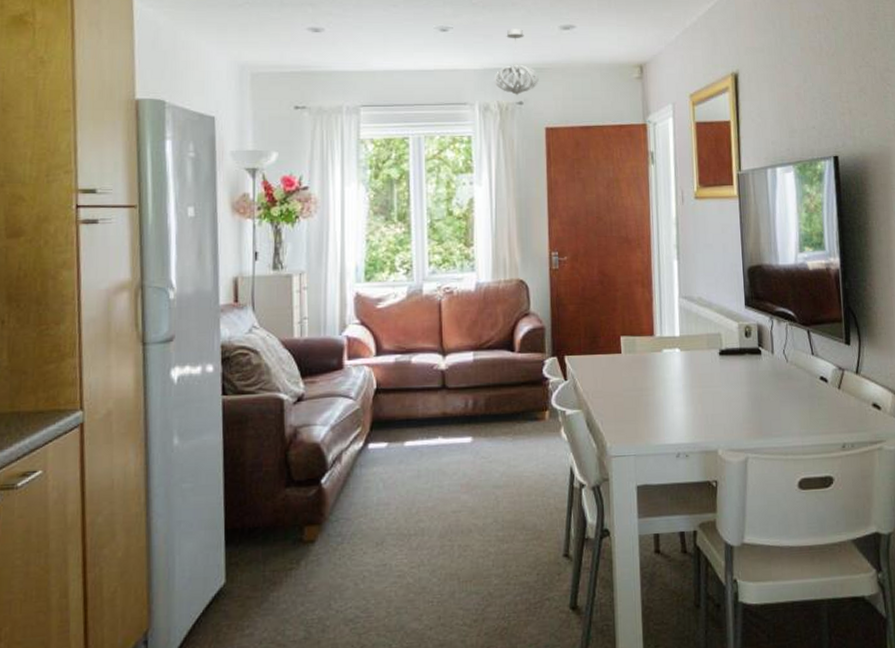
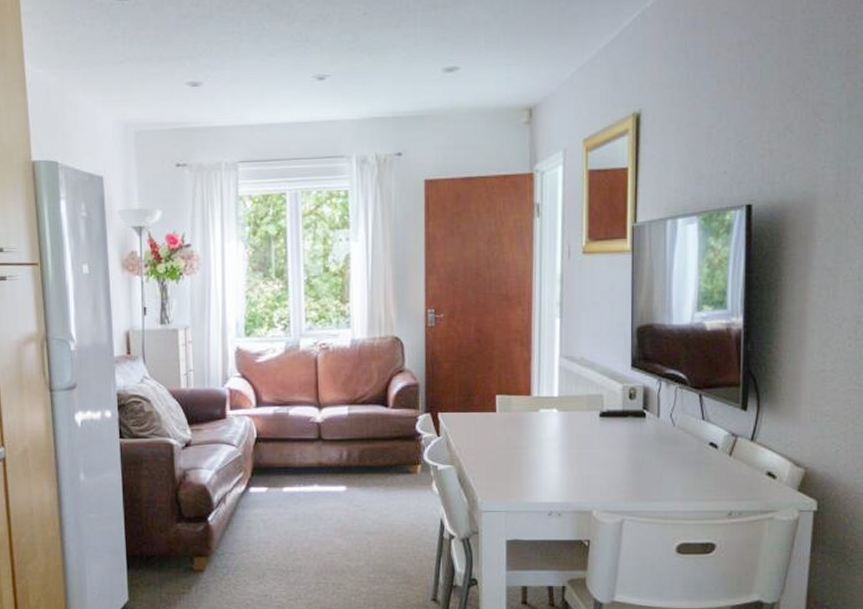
pendant light: present [494,29,539,96] -> none [372,73,419,147]

